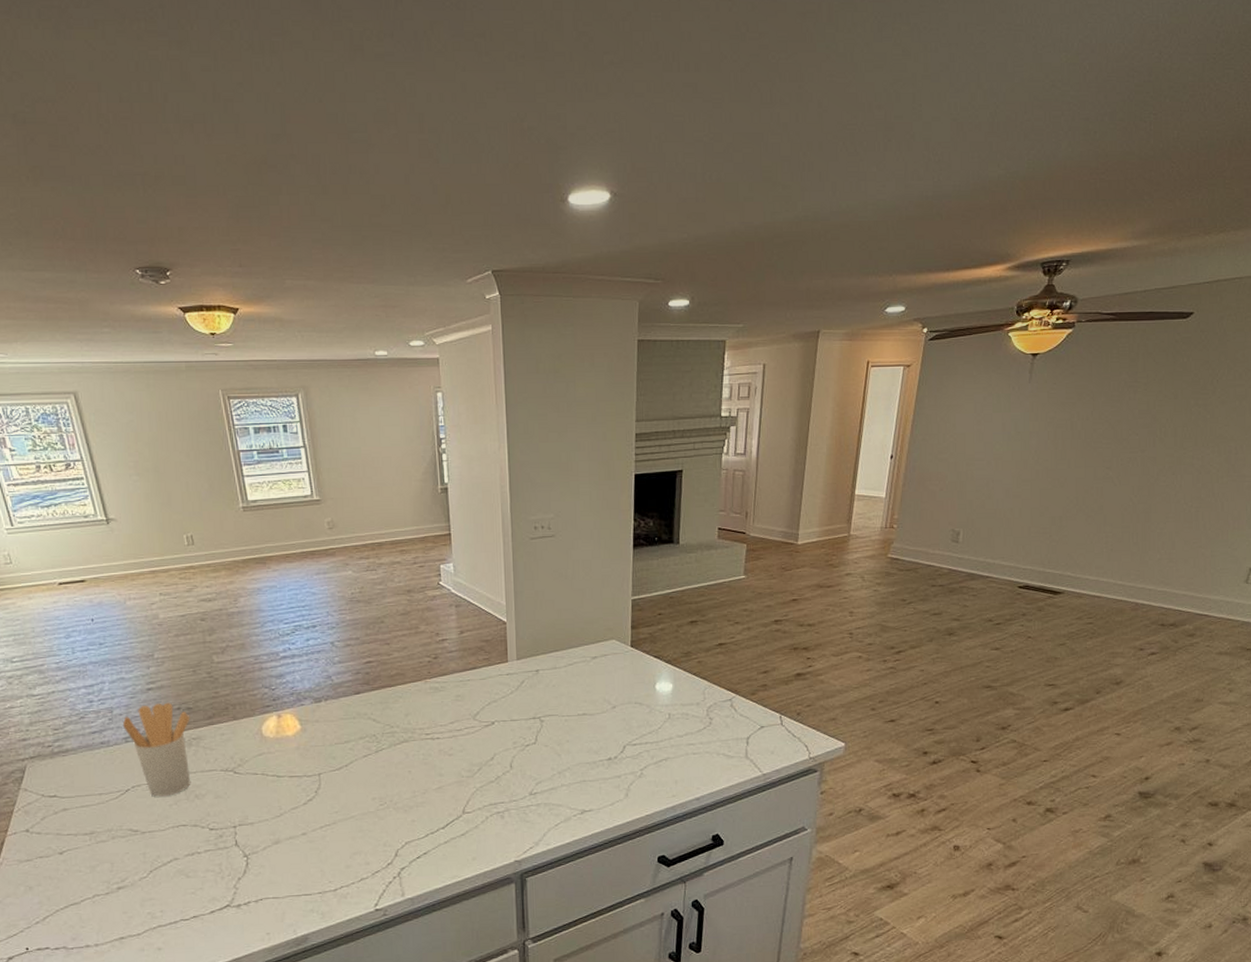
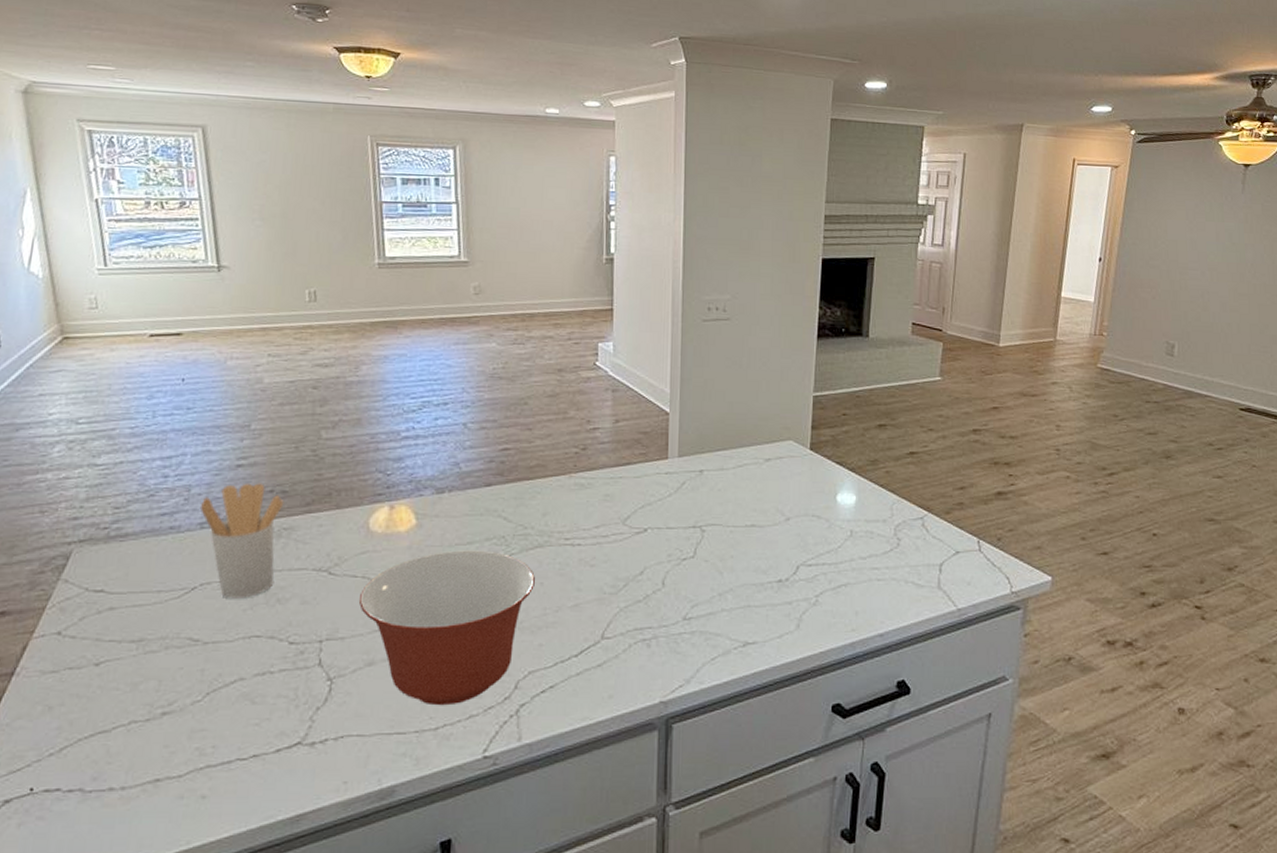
mixing bowl: none [262,747,404,872] -> present [359,550,535,706]

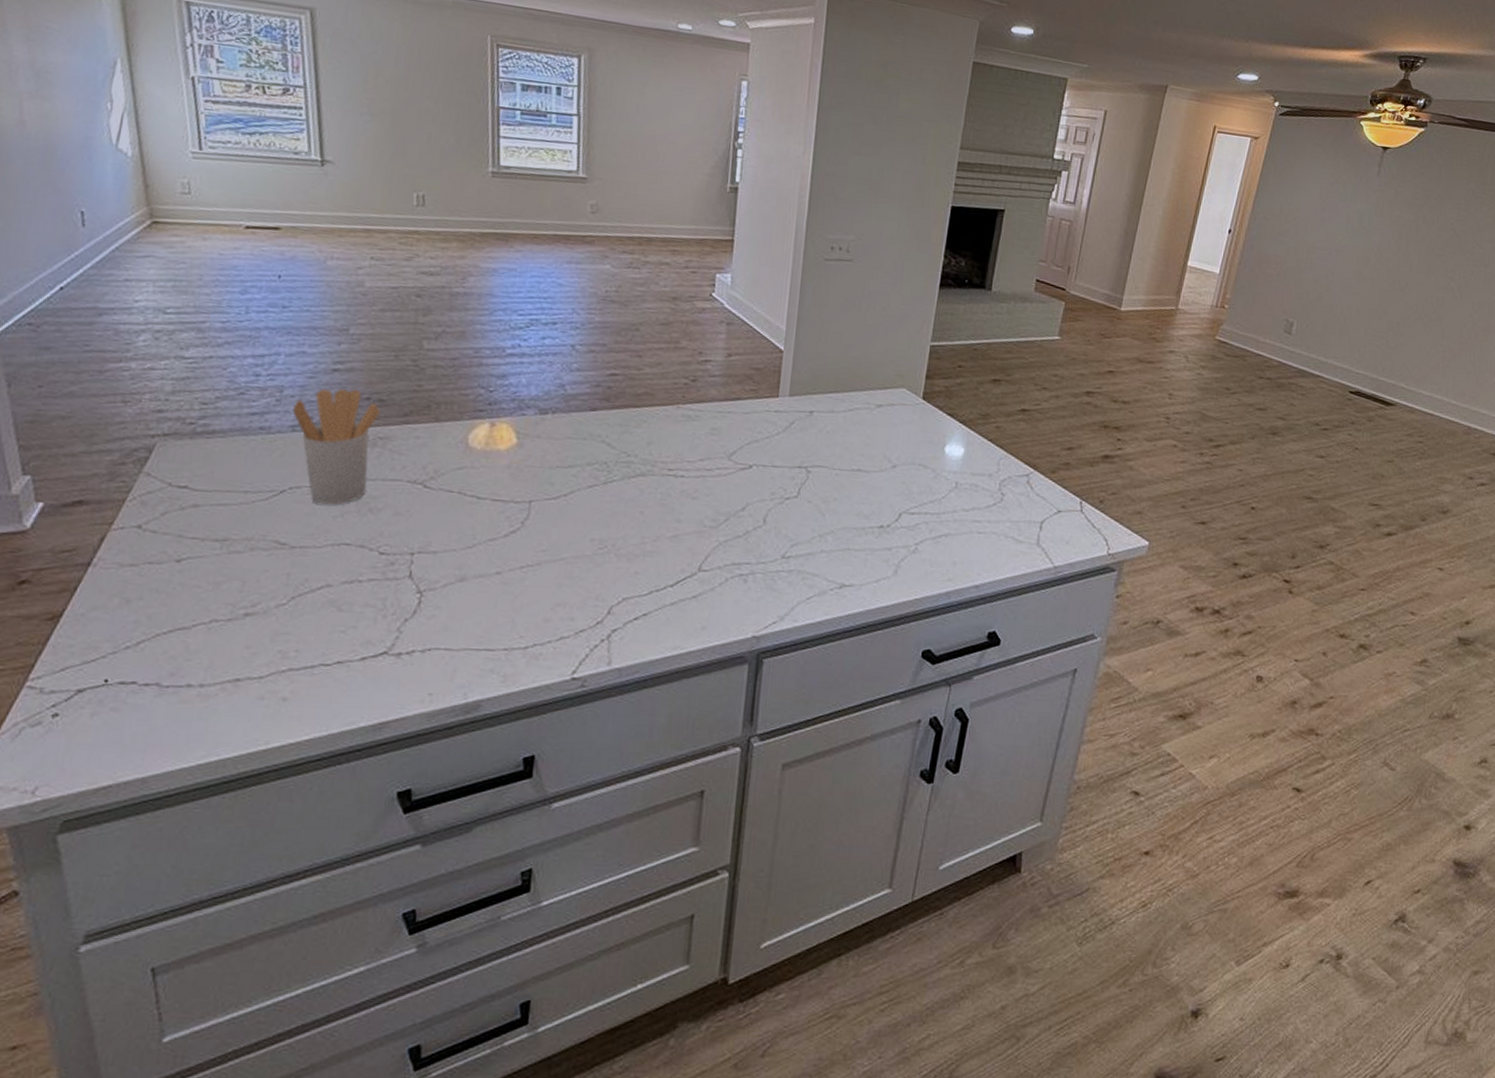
mixing bowl: present [359,550,535,706] -> none [454,472,635,626]

